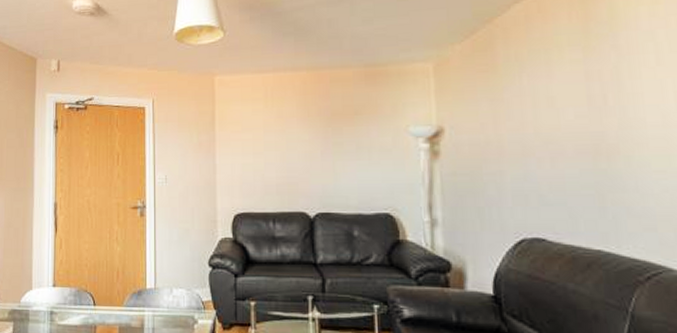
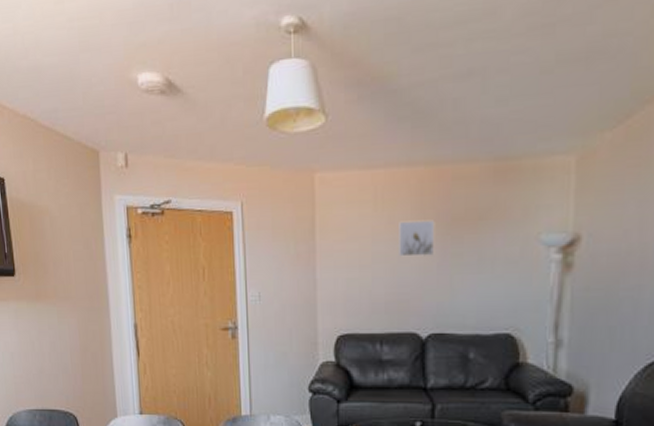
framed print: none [285,114,318,146] -> present [397,219,435,257]

